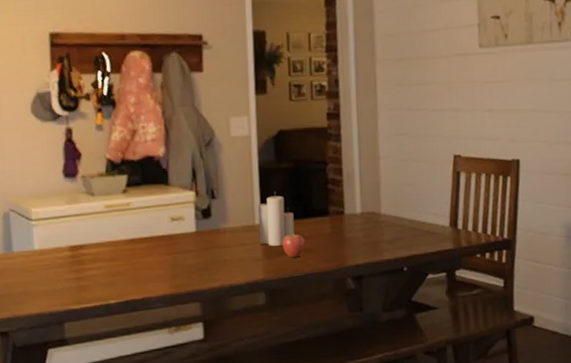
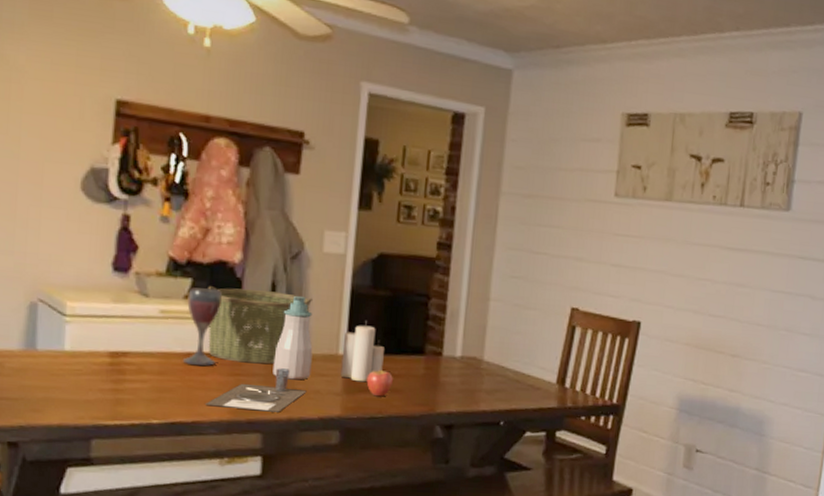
cup: none [125,181,155,250] -> present [182,287,222,366]
basket: none [140,176,227,242] -> present [207,286,312,365]
place setting: none [151,243,233,283] -> present [205,368,307,412]
soap bottle: none [202,177,234,252] -> present [272,295,313,380]

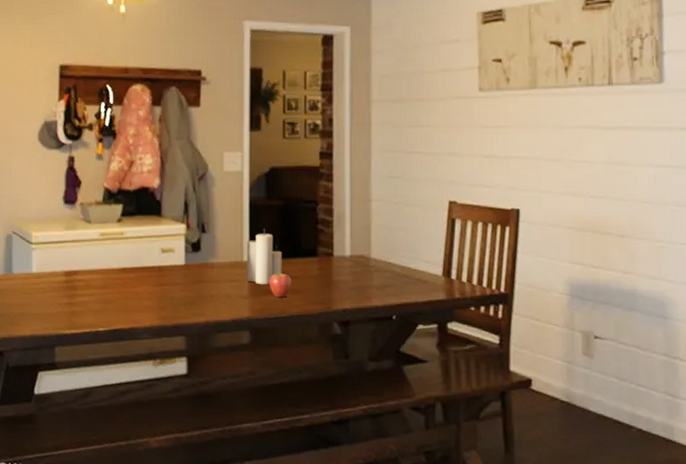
cup: present [182,287,222,366] -> none [119,212,146,279]
place setting: present [205,368,307,412] -> none [139,277,219,317]
basket: present [207,286,312,365] -> none [135,210,218,274]
soap bottle: present [272,295,313,380] -> none [190,211,222,287]

